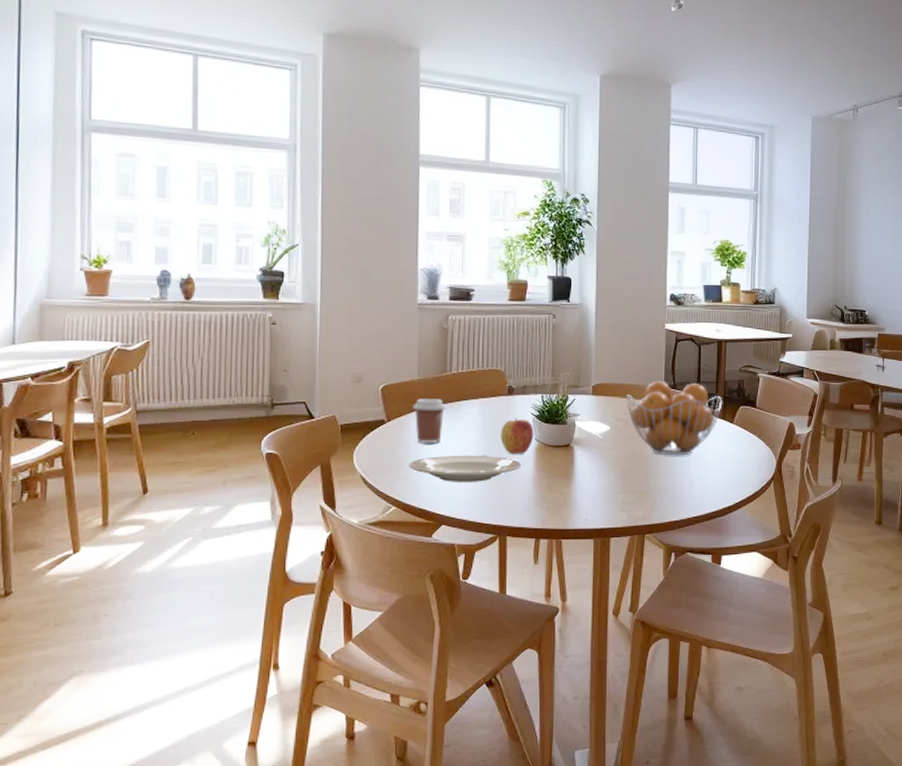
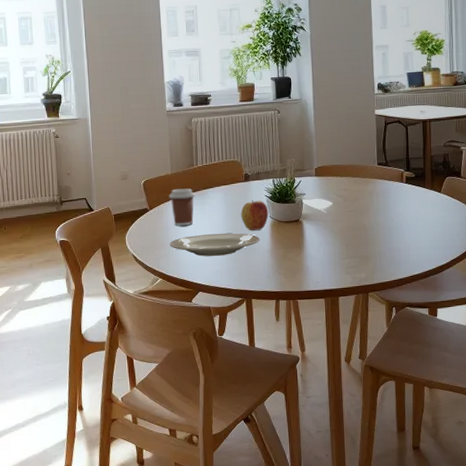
fruit basket: present [626,380,723,456] -> none [344,159,430,225]

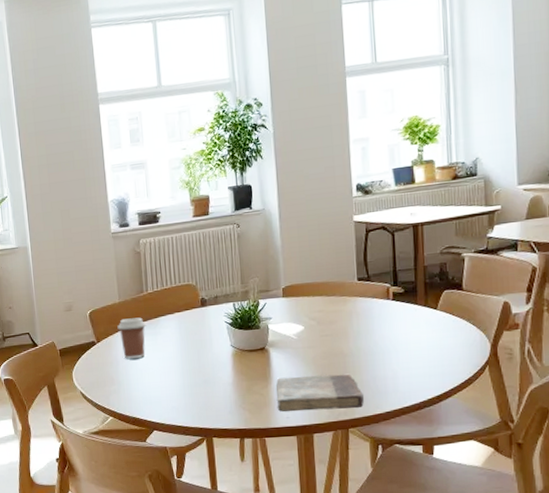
plate: present [169,233,260,257] -> none [119,365,221,392]
apple: present [241,200,269,230] -> none [197,327,230,362]
book: none [308,245,381,278] -> present [276,374,364,412]

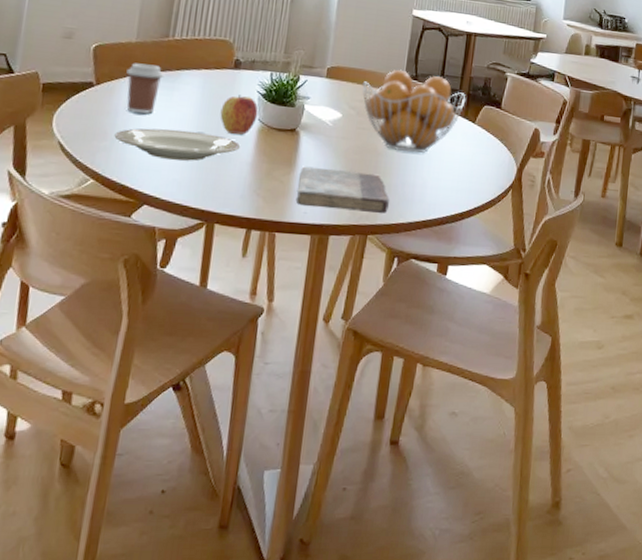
plate: none [119,365,221,392] -> present [114,128,241,161]
apple: none [197,327,230,362] -> present [220,95,259,135]
fruit basket: none [317,272,424,350] -> present [362,69,466,154]

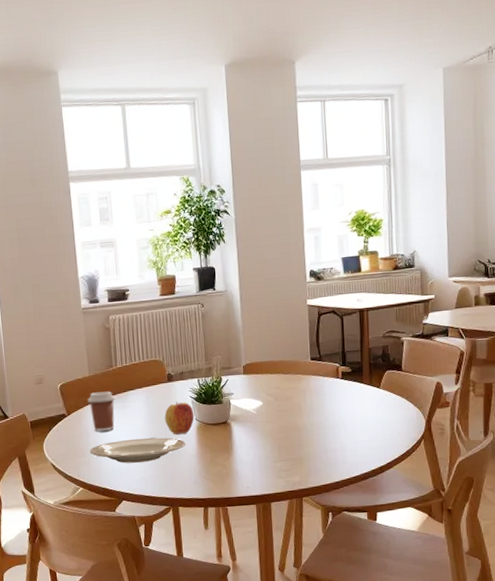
book: present [295,166,389,213] -> none [237,446,316,483]
fruit basket: present [362,69,466,154] -> none [275,353,368,424]

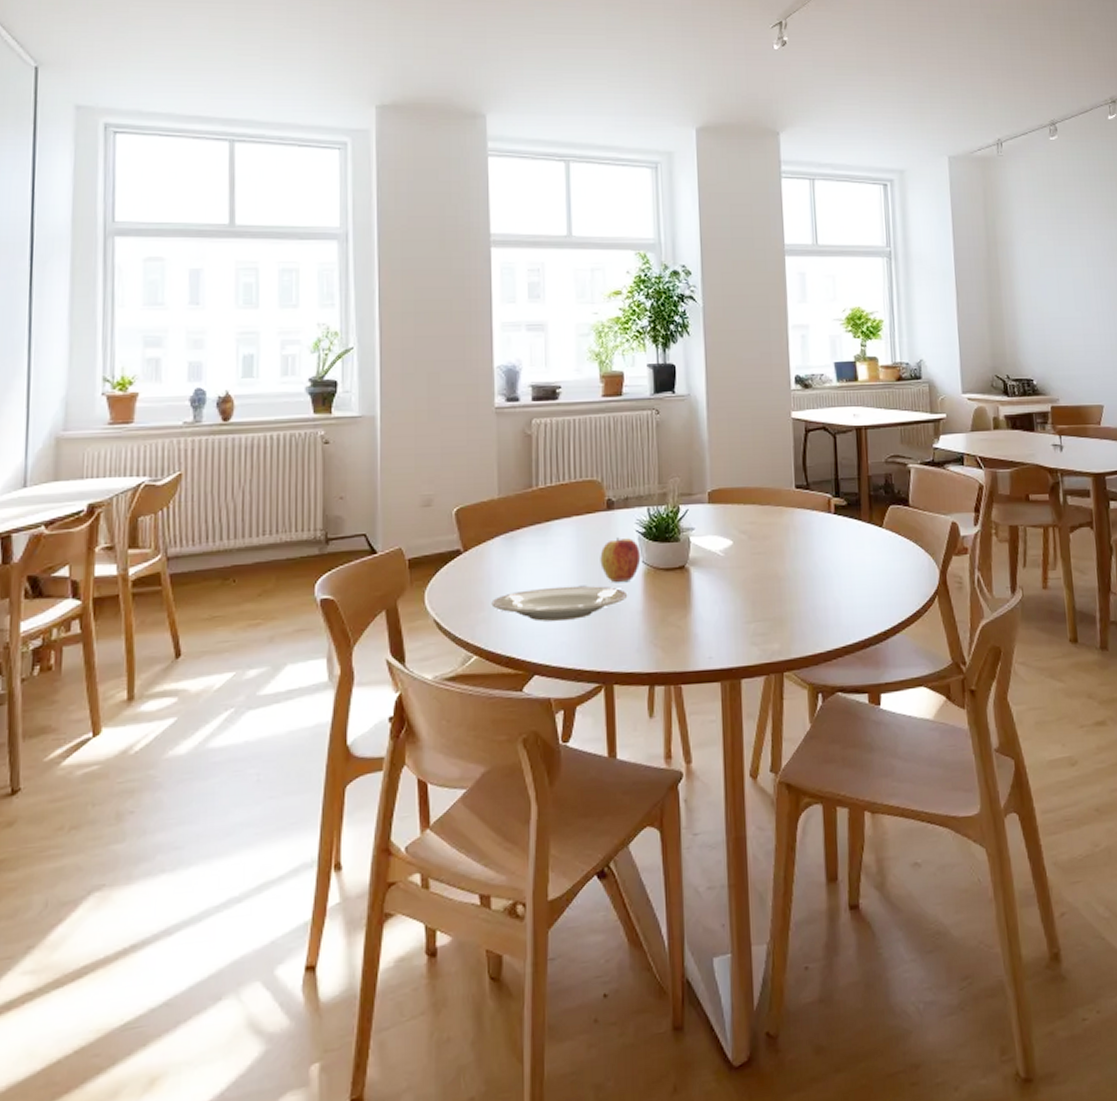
coffee cup: present [87,391,116,431] -> none [494,520,534,575]

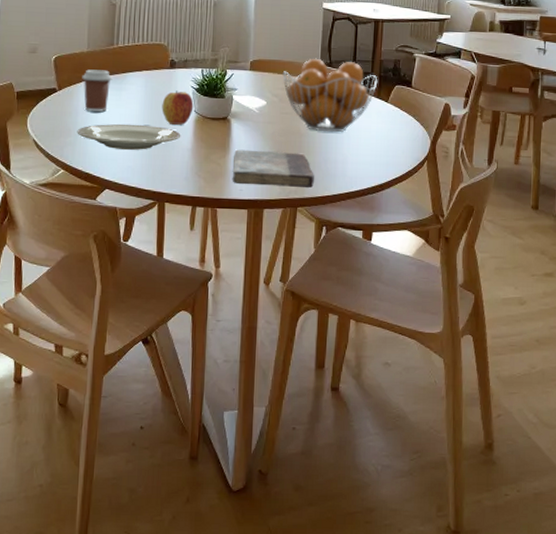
coffee cup: none [494,520,534,575] -> present [82,69,113,112]
book: none [697,602,802,651] -> present [232,149,314,187]
fruit basket: none [749,480,868,573] -> present [282,58,378,133]

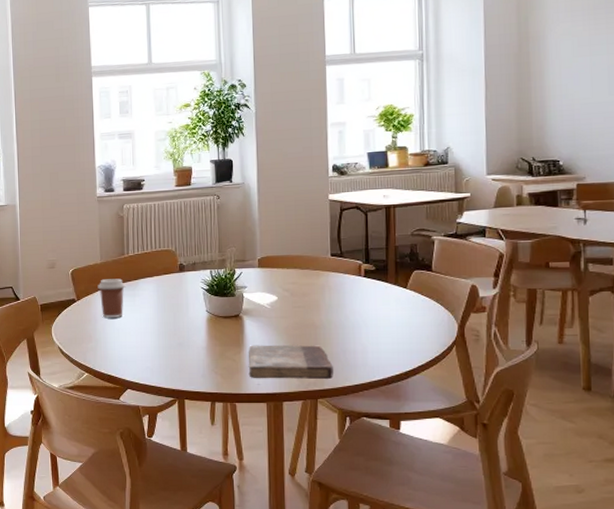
plate: present [77,123,181,150] -> none [97,327,195,351]
apple: present [162,90,194,125] -> none [174,292,205,325]
fruit basket: present [282,58,378,133] -> none [292,250,394,323]

